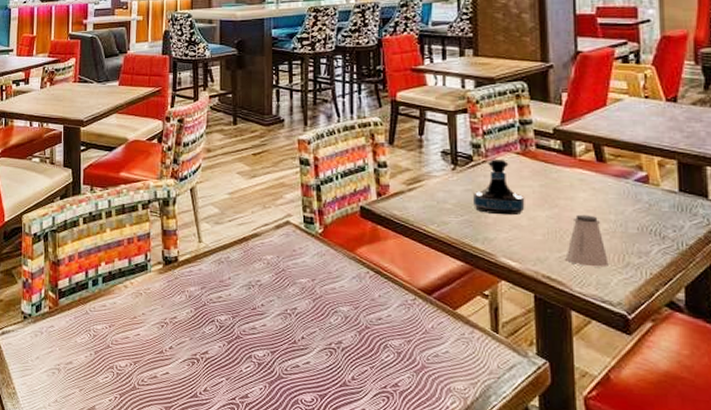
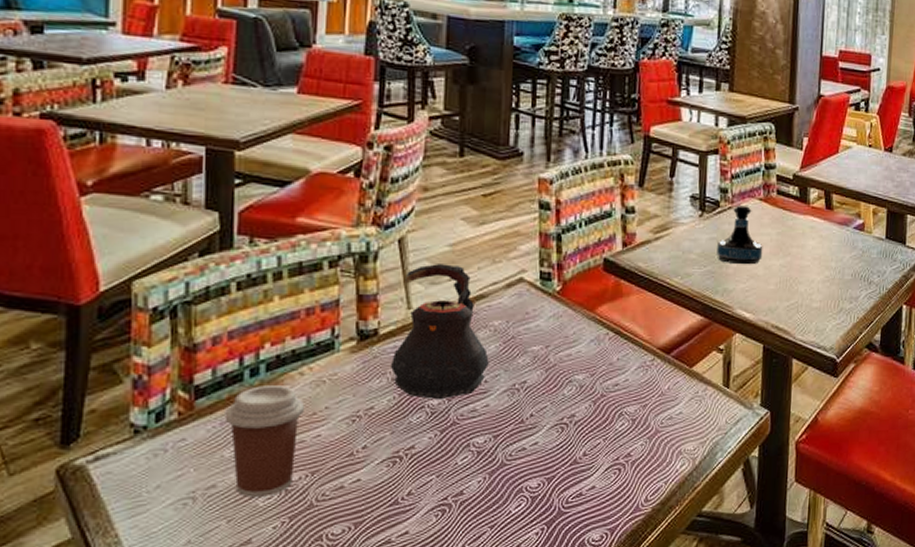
coffee cup: none [77,293,128,376] -> present [224,385,304,497]
teapot: none [187,208,264,316] -> present [390,264,489,399]
saltshaker: present [565,214,609,268] -> none [792,262,827,314]

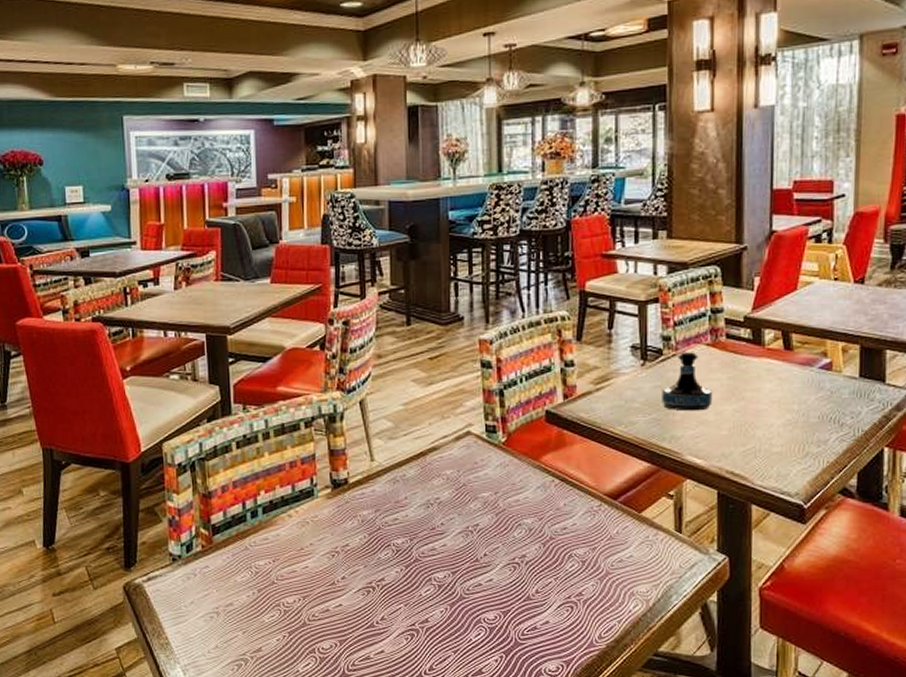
coffee cup: present [224,385,304,497] -> none [235,525,294,615]
teapot: present [390,264,489,399] -> none [359,421,444,538]

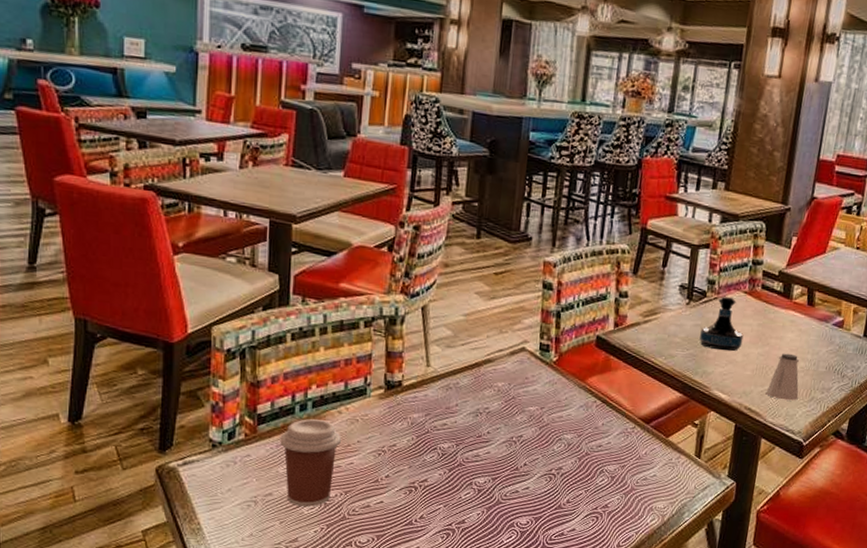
coffee cup: none [235,525,294,615] -> present [280,419,341,507]
saltshaker: none [749,406,790,459] -> present [766,353,800,401]

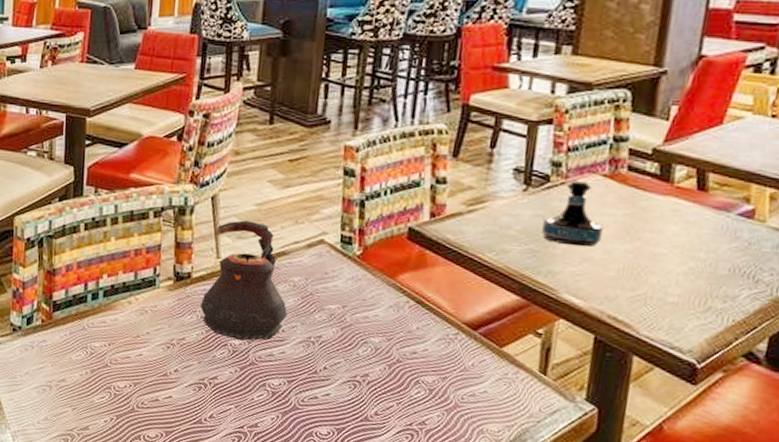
coffee cup: present [280,419,341,507] -> none [73,308,131,396]
teapot: none [410,330,492,444] -> present [199,220,287,341]
saltshaker: present [766,353,800,401] -> none [638,250,688,311]

